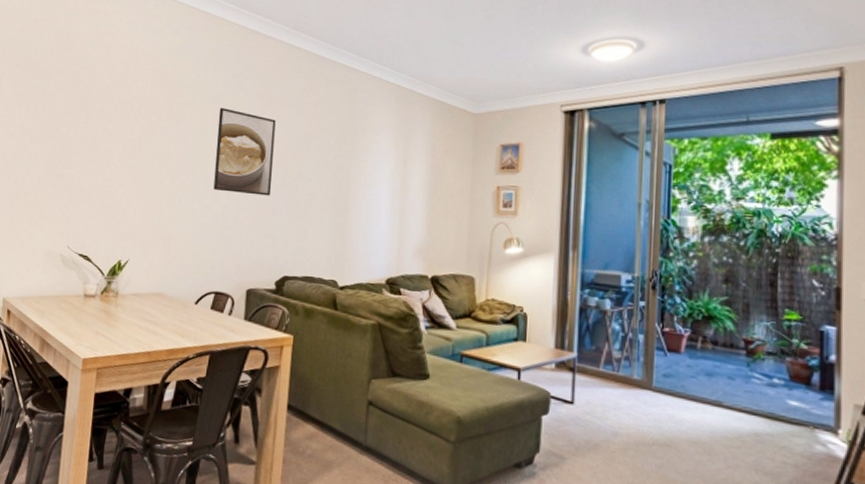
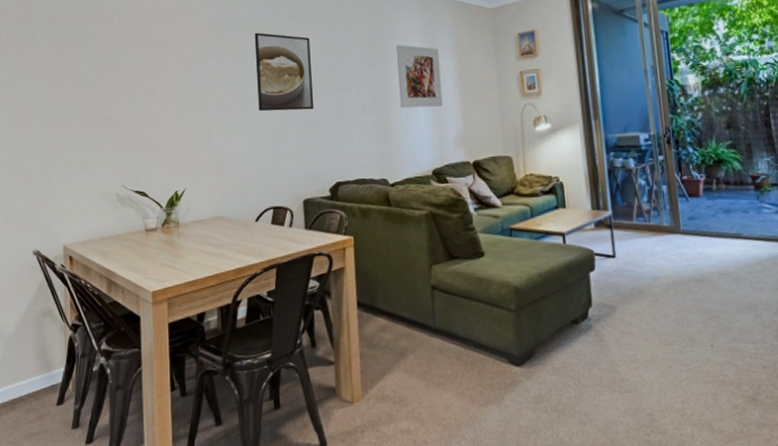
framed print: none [362,139,411,212] -> present [395,44,443,108]

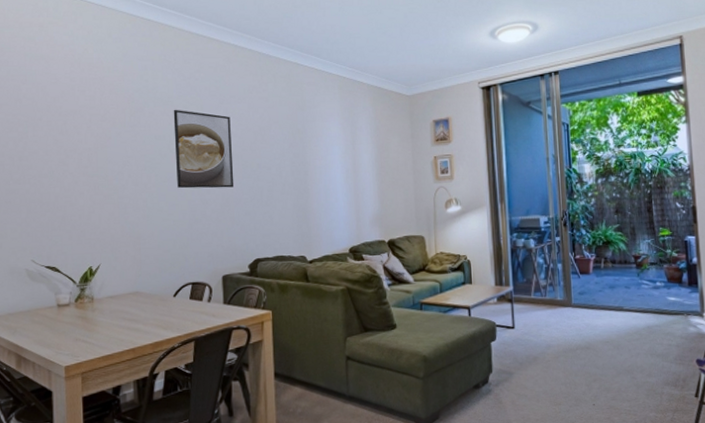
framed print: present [395,44,443,108] -> none [316,126,361,189]

